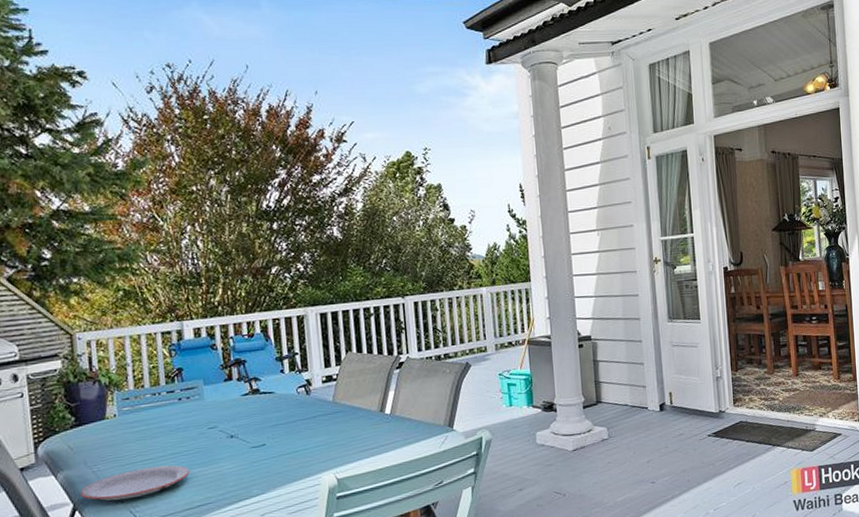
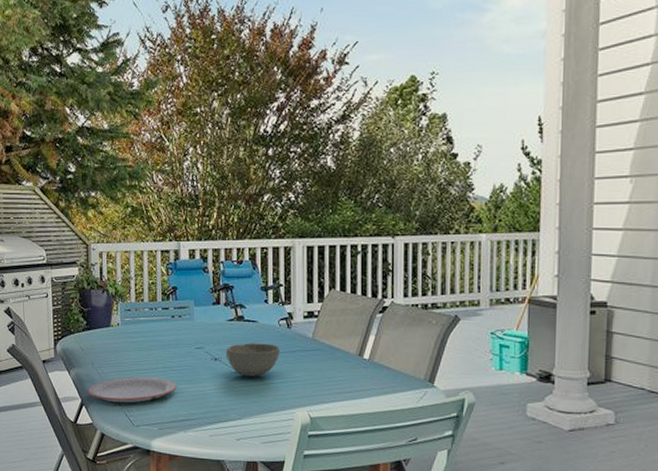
bowl: none [242,412,301,450] -> present [225,343,280,377]

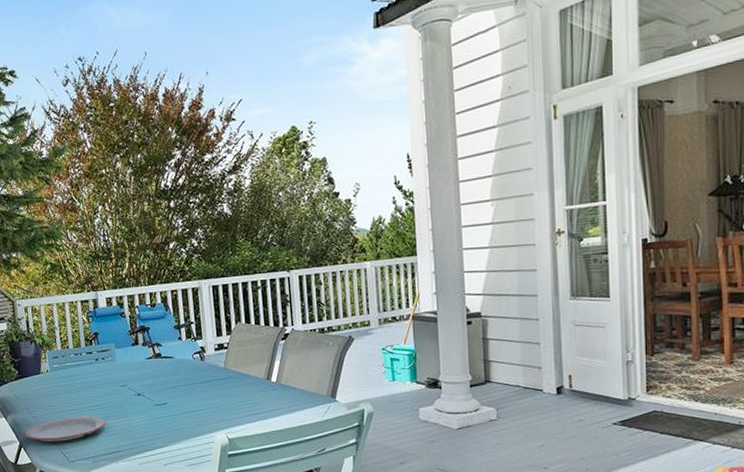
bowl: present [225,343,280,377] -> none [147,376,196,408]

